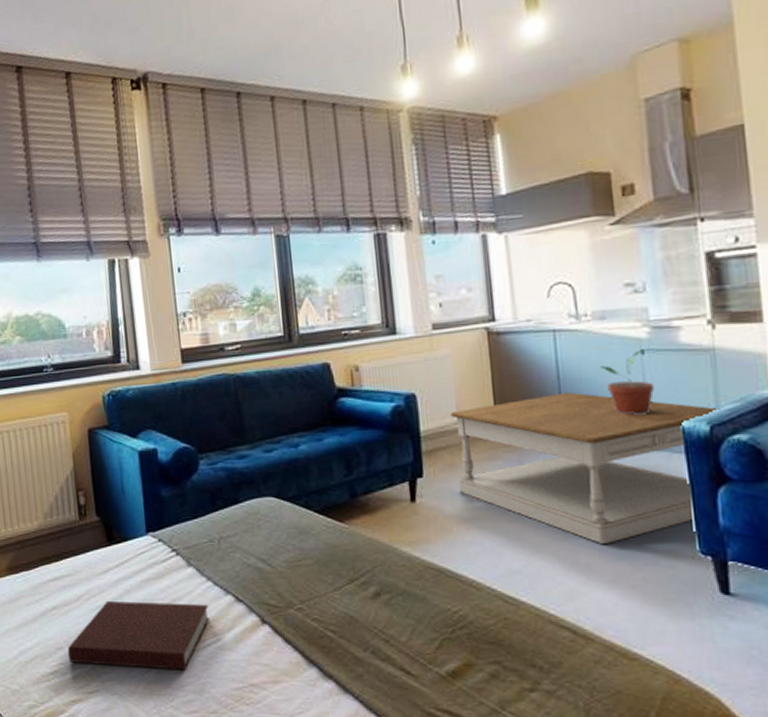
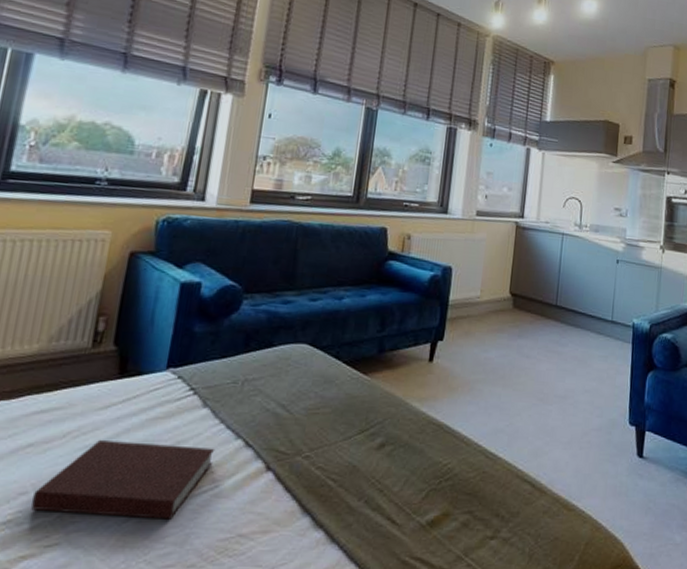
coffee table: present [450,392,720,545] -> none [469,284,658,412]
potted plant: present [600,349,654,415] -> none [588,259,620,310]

